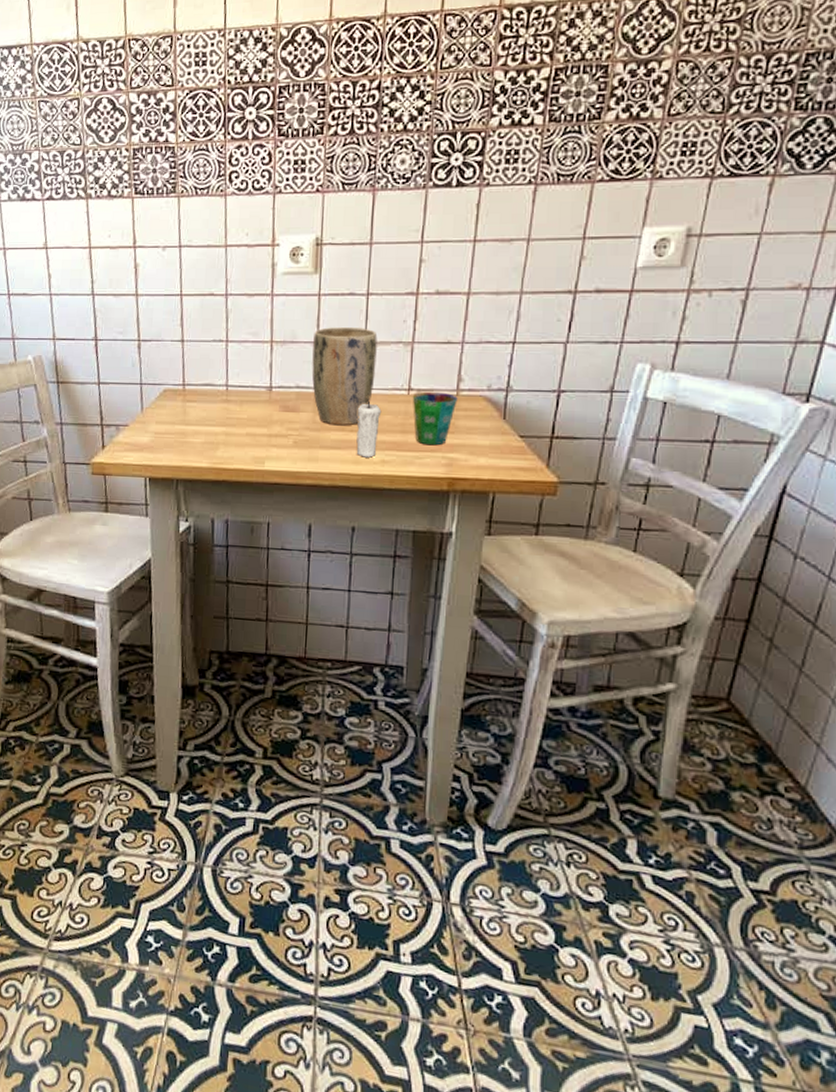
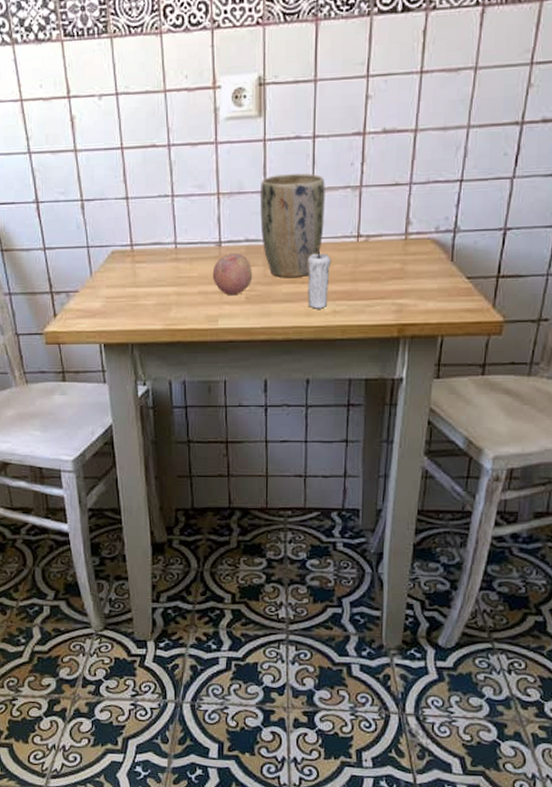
fruit: none [261,399,302,438] -> present [212,254,253,295]
cup: present [412,391,458,446] -> none [361,237,406,293]

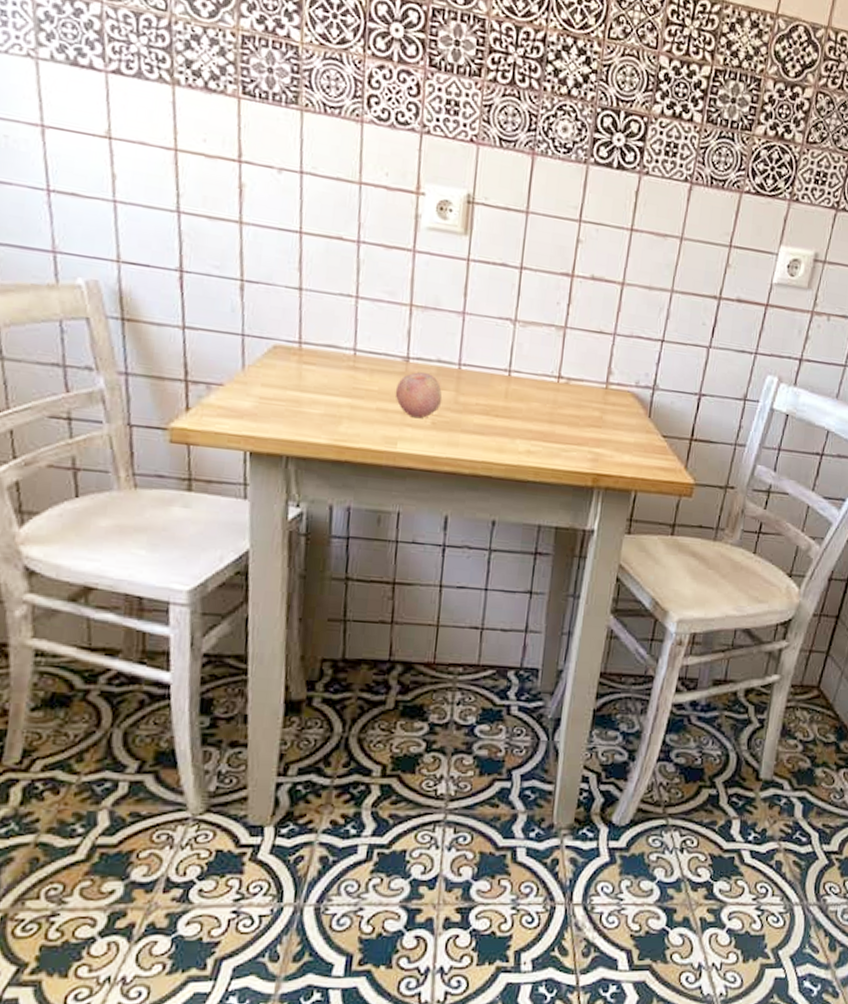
plant pot: present [260,173,325,278] -> none [455,297,529,410]
candle: present [307,246,332,309] -> none [500,380,530,447]

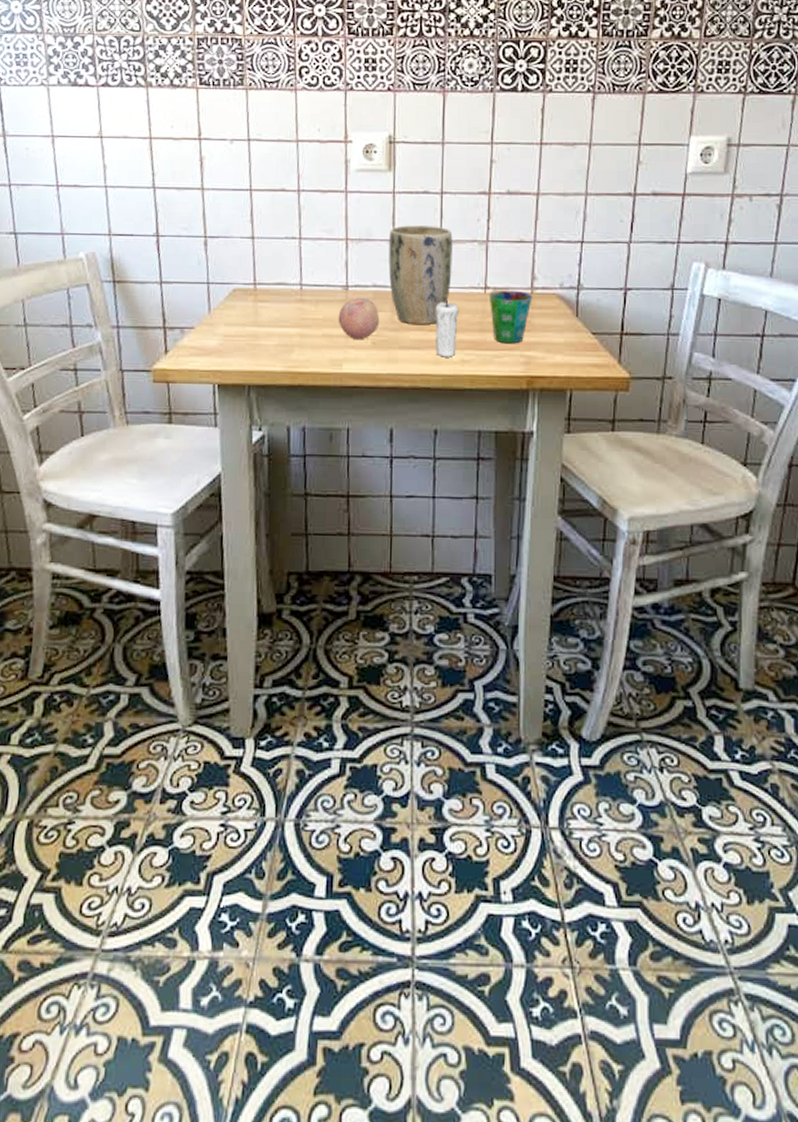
plant pot: none [455,297,529,410] -> present [388,225,453,325]
candle: none [500,380,530,447] -> present [435,295,460,357]
cup: none [561,381,607,439] -> present [489,290,532,344]

